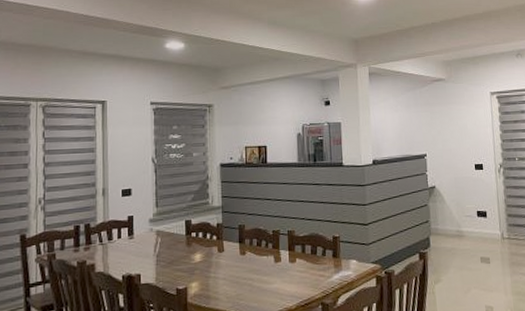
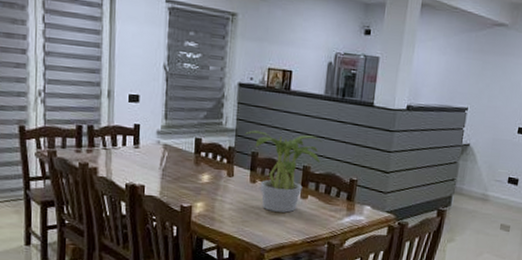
potted plant: none [231,201,303,280] -> present [245,130,323,213]

